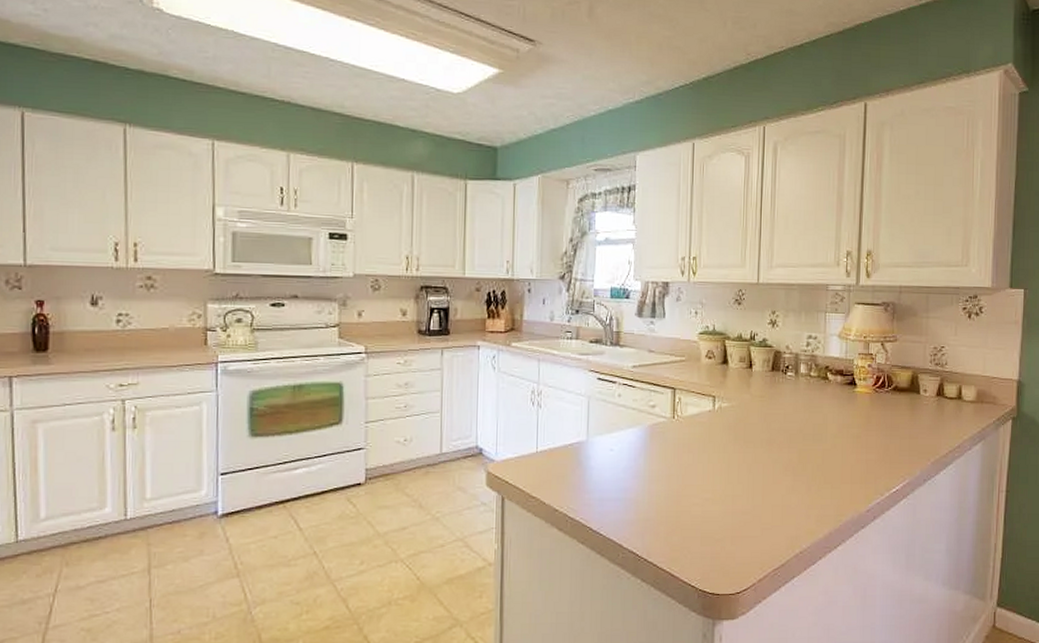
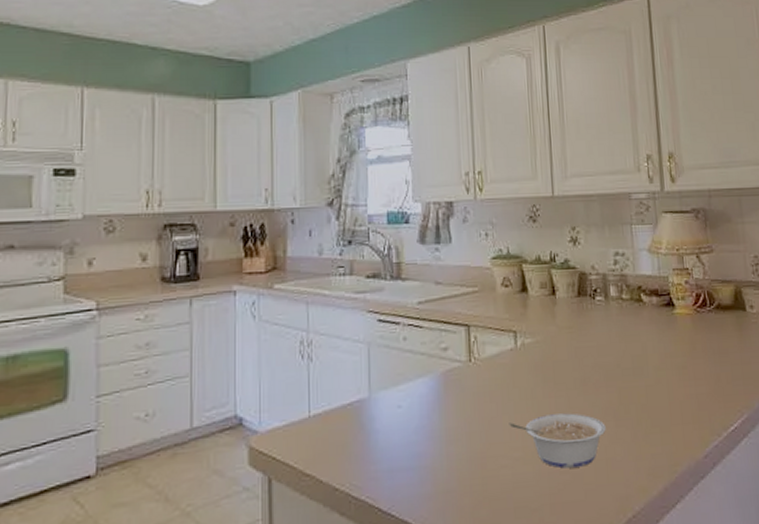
legume: none [702,466,785,510] -> present [509,413,606,469]

